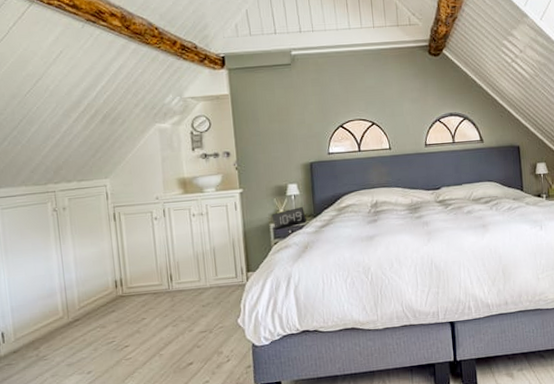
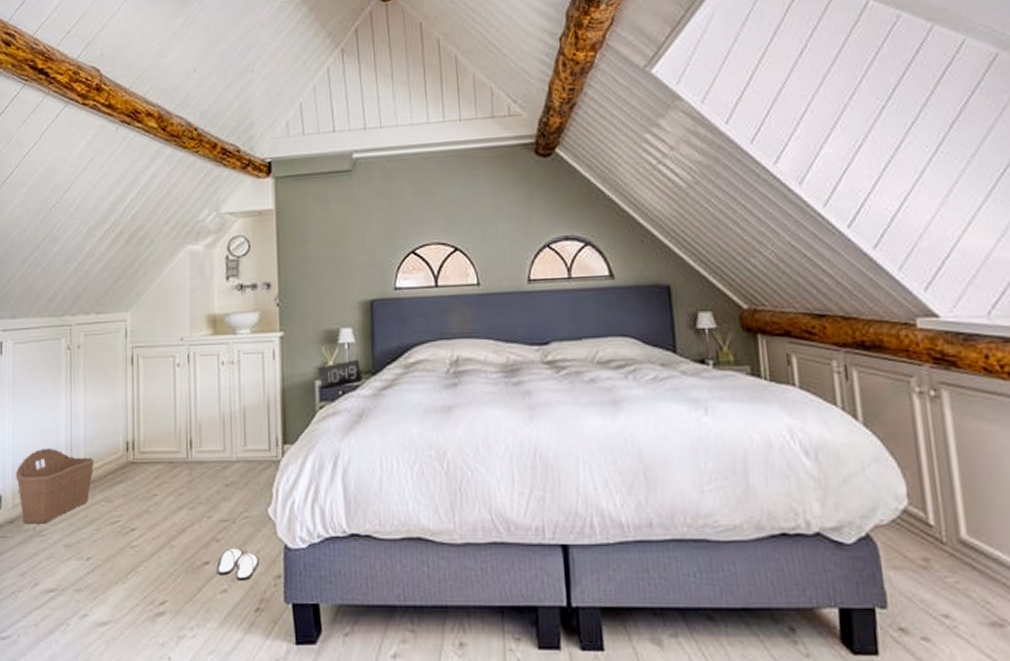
wicker basket: none [14,291,88,352] -> present [15,447,95,524]
slippers: none [199,350,233,373] -> present [216,548,259,581]

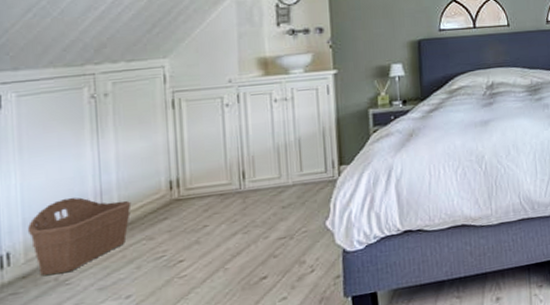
slippers: present [216,548,259,581] -> none [275,260,319,287]
alarm clock: present [318,360,364,389] -> none [371,90,413,116]

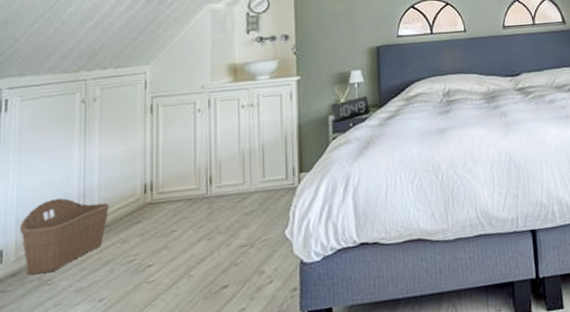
alarm clock: none [371,90,413,116] -> present [331,96,371,123]

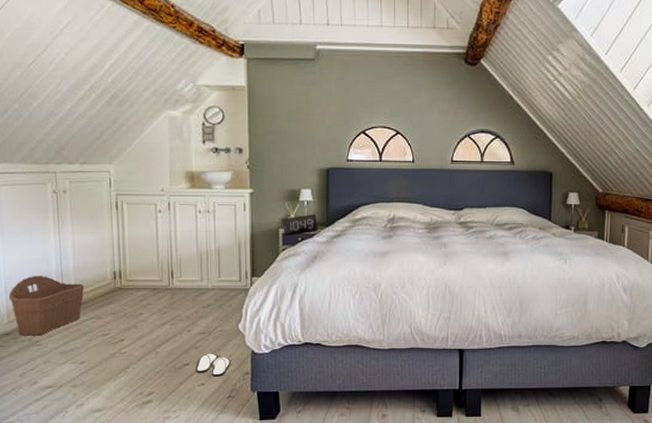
slippers: none [235,269,277,299] -> present [195,353,231,377]

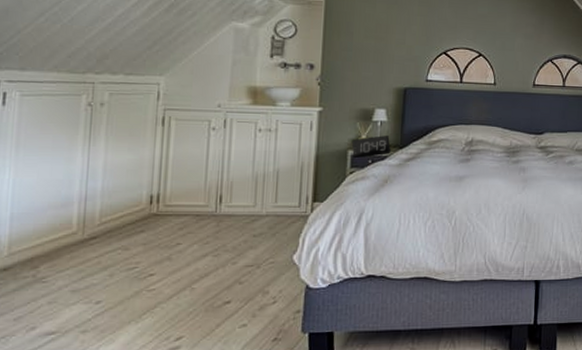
wicker basket: present [8,275,85,336] -> none [13,199,113,271]
slippers: present [195,353,231,377] -> none [237,289,281,316]

